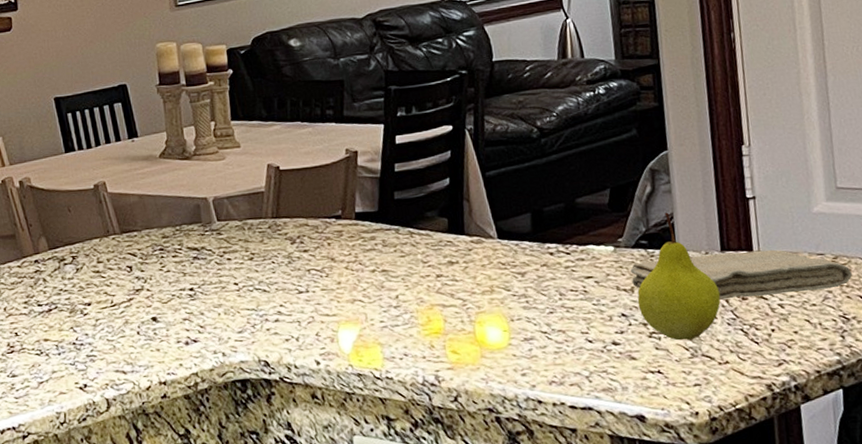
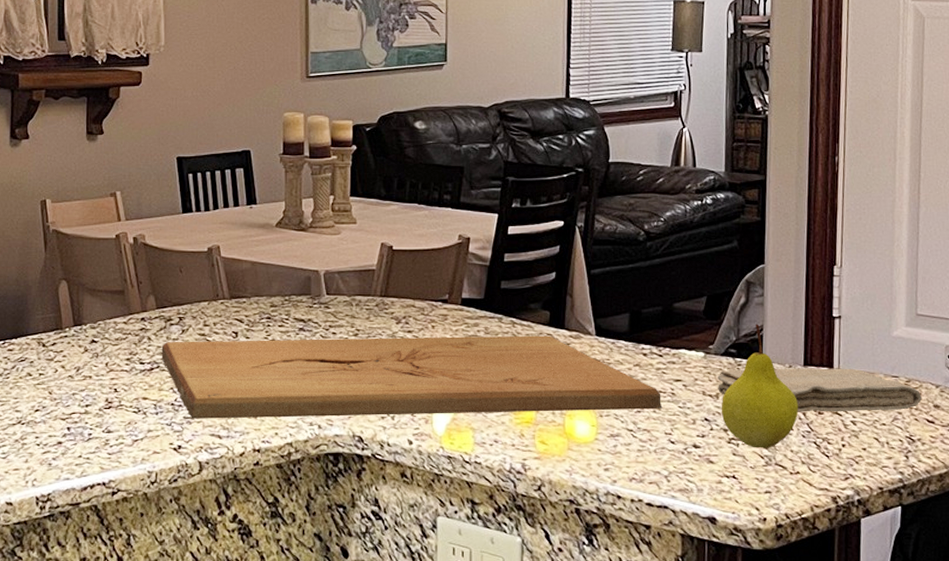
cutting board: none [57,242,576,357] -> present [161,335,663,419]

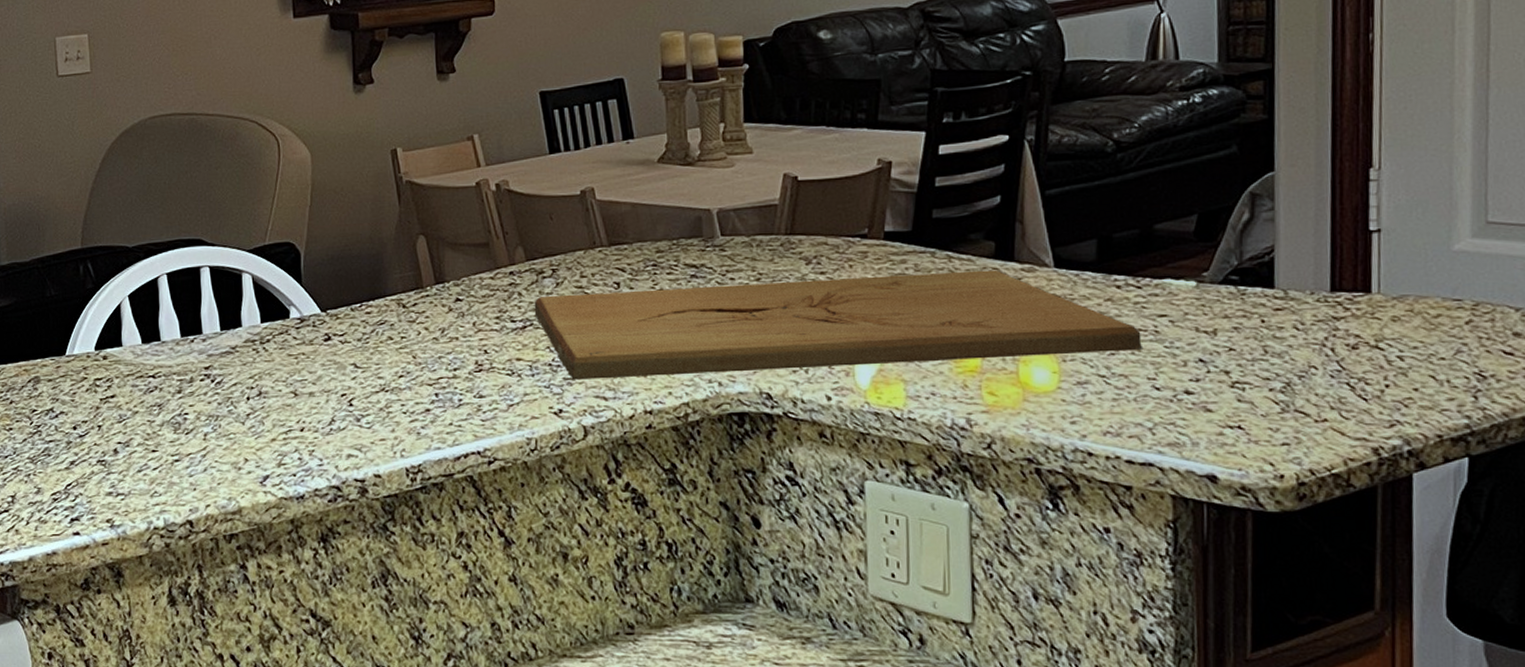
washcloth: present [718,368,922,412] -> none [1215,292,1495,348]
fruit: present [721,324,799,448] -> none [1220,244,1325,393]

